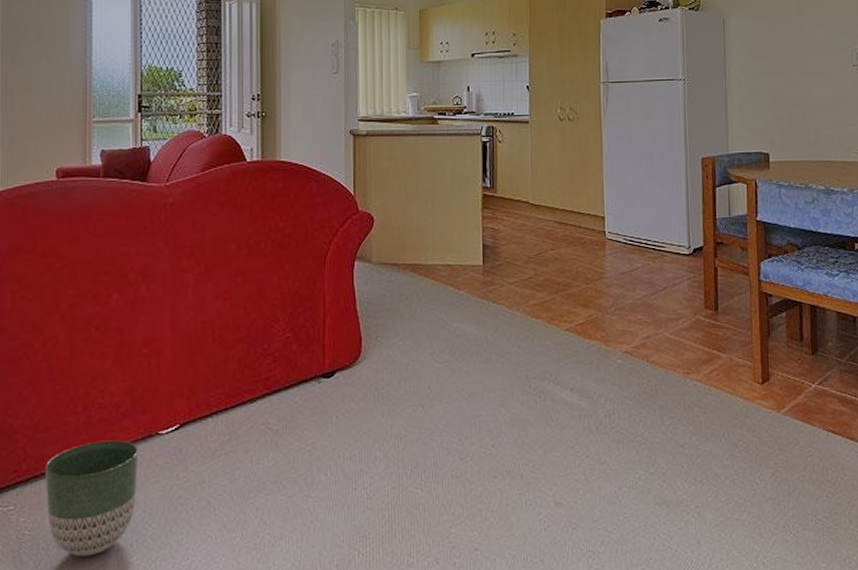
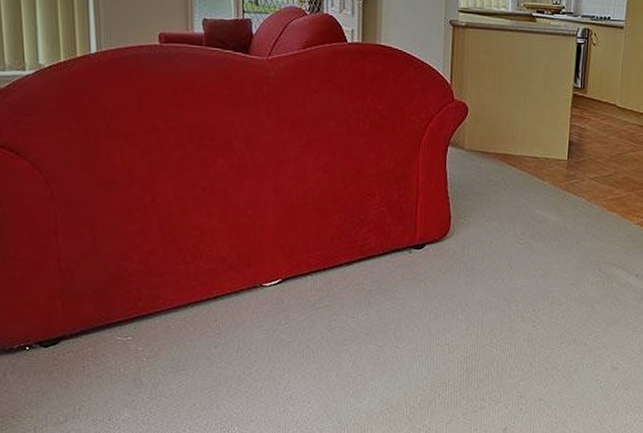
planter: present [44,440,139,557] -> none [159,288,245,383]

